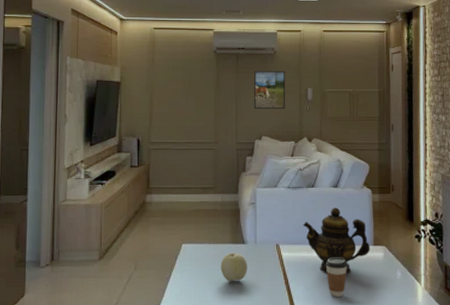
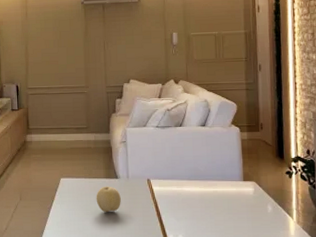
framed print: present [253,70,286,110] -> none [120,17,152,55]
teapot: present [302,207,371,274] -> none [172,145,240,207]
coffee cup: present [326,257,347,297] -> none [196,191,217,228]

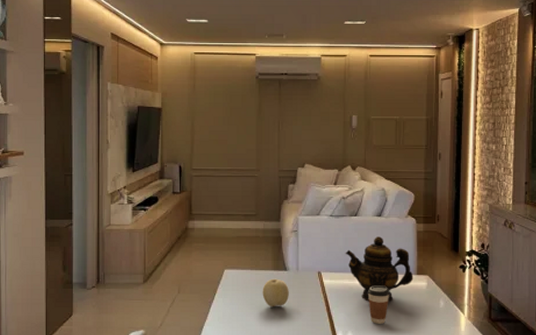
teapot: none [172,145,240,207] -> present [345,236,414,302]
coffee cup: none [196,191,217,228] -> present [368,285,389,324]

